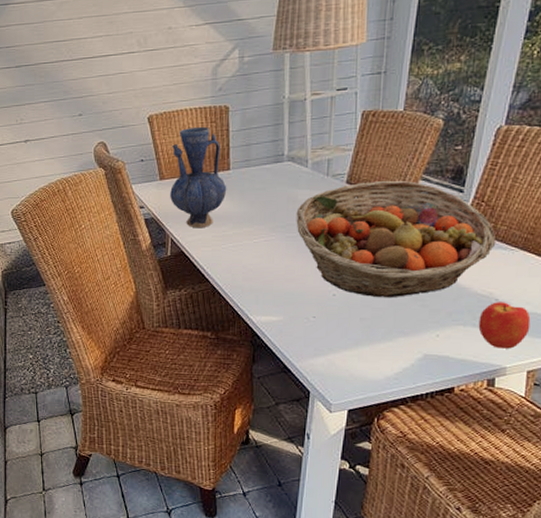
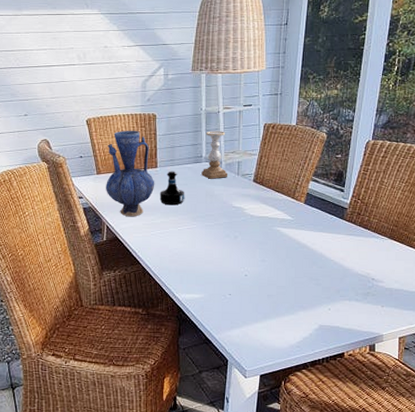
tequila bottle: none [232,173,263,214] -> present [159,171,185,205]
candle holder: none [282,122,316,182] -> present [201,131,228,179]
fruit basket: present [296,181,496,298] -> none [213,181,370,278]
apple: present [478,302,531,349] -> none [360,281,399,319]

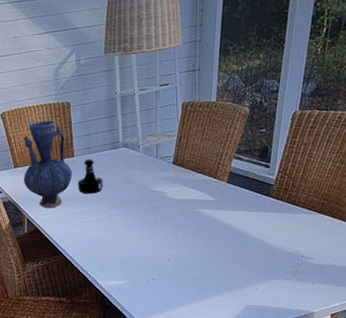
candle holder: present [201,131,228,179] -> none [119,114,147,165]

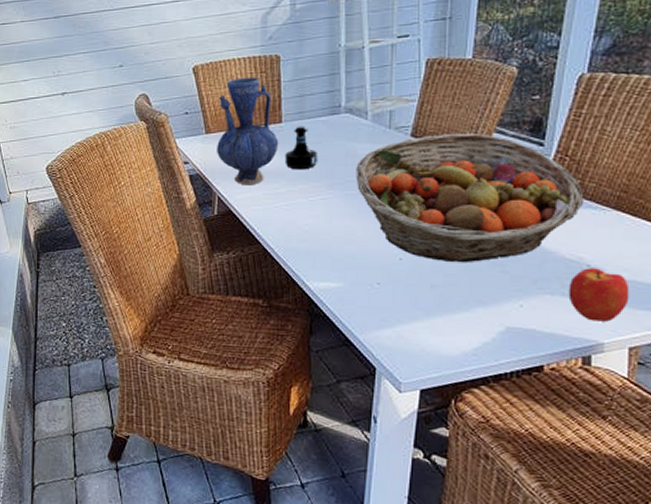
fruit basket: none [132,160,299,260] -> present [356,134,585,263]
apple: none [289,257,331,297] -> present [568,268,630,322]

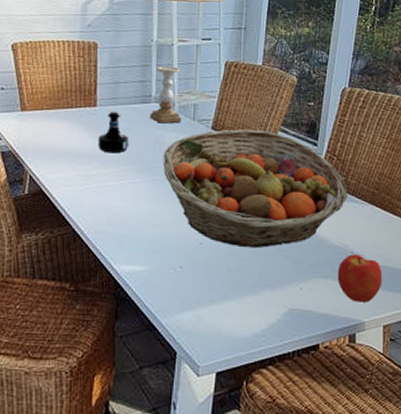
vase: present [217,76,279,186] -> none [31,59,93,166]
candle holder: none [340,72,376,135] -> present [150,66,182,124]

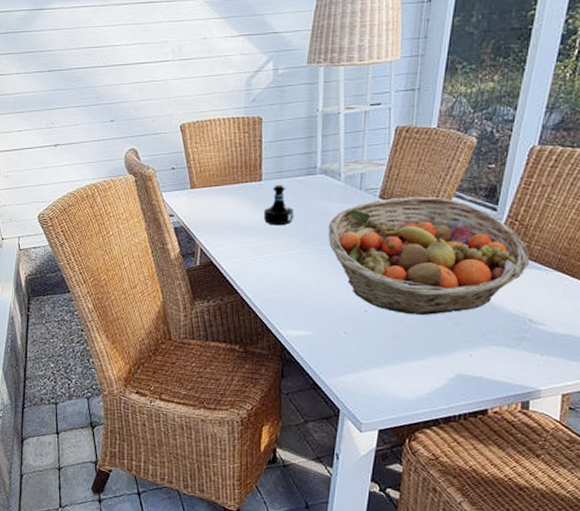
candle holder: present [150,66,182,124] -> none [315,136,348,195]
apple: present [337,254,382,303] -> none [512,322,565,371]

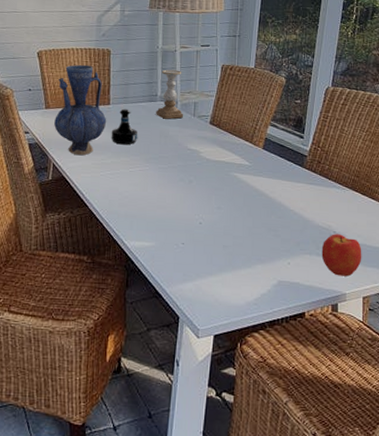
vase: none [201,136,259,239] -> present [54,64,107,156]
candle holder: none [315,136,348,195] -> present [156,69,184,119]
fruit basket: present [328,197,530,316] -> none [167,124,331,228]
apple: none [512,322,565,371] -> present [321,234,362,277]

